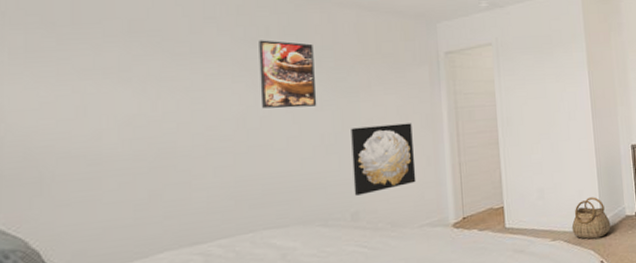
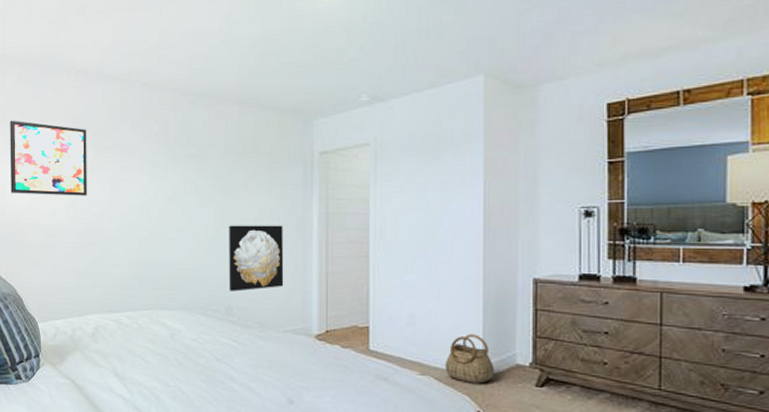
wall art: none [15,23,153,116] -> present [10,120,87,196]
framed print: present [259,40,317,109] -> none [159,136,203,201]

